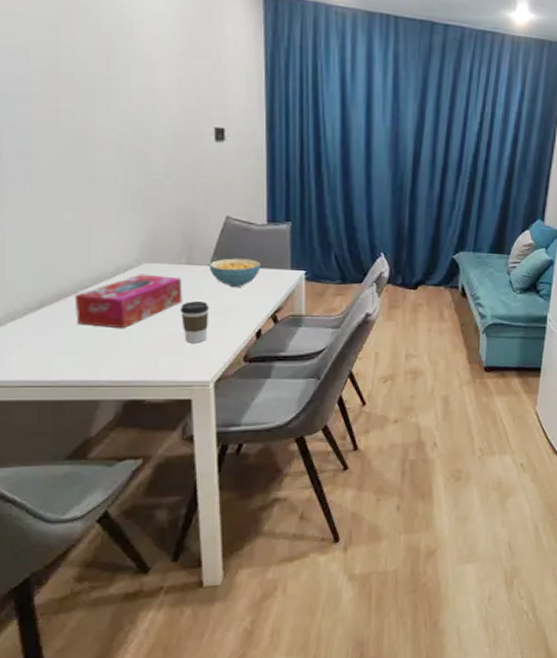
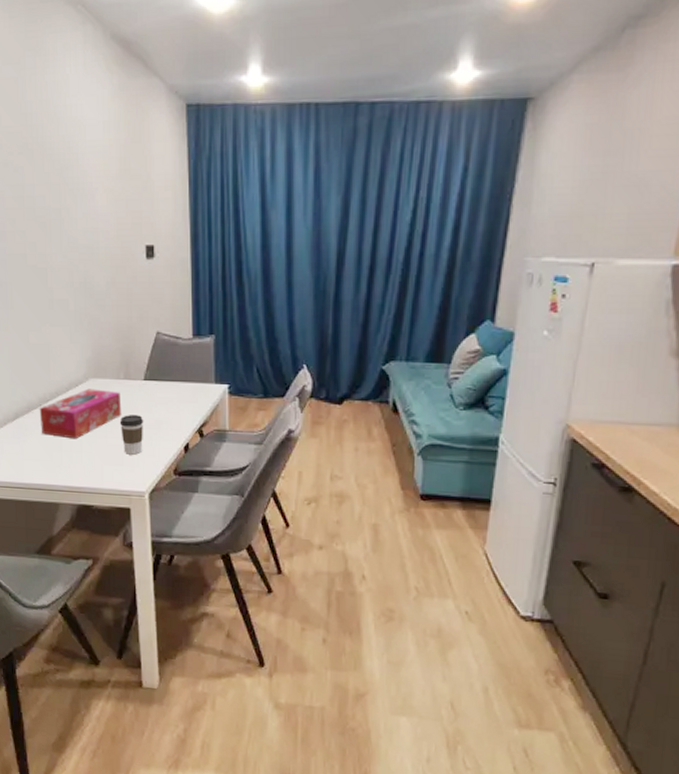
cereal bowl: present [209,258,260,287] -> none [142,372,187,401]

